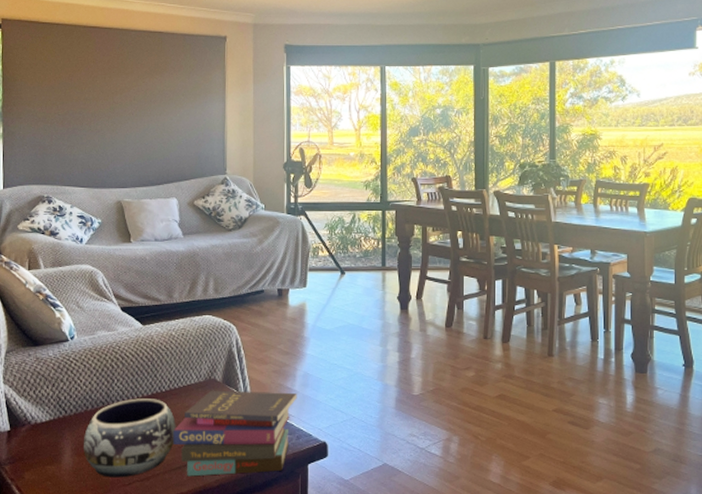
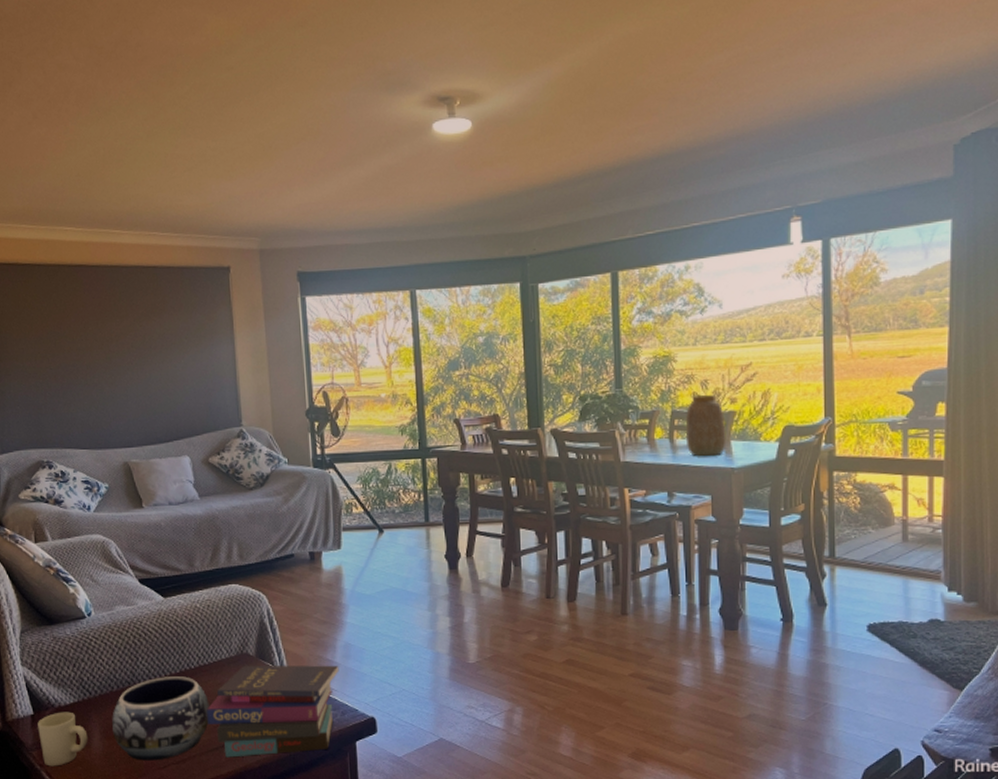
mug: none [13,428,60,481] -> present [38,712,88,767]
vase: none [607,169,641,220] -> present [685,395,727,456]

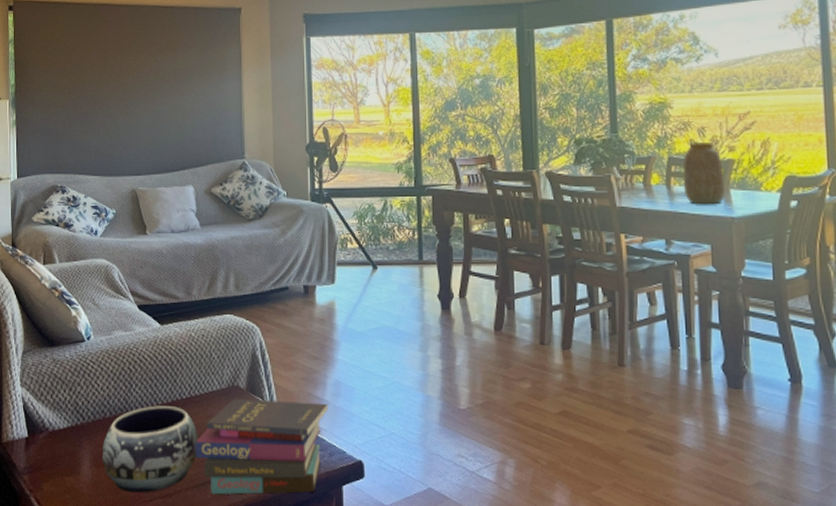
mug: present [38,712,88,767] -> none [31,436,78,493]

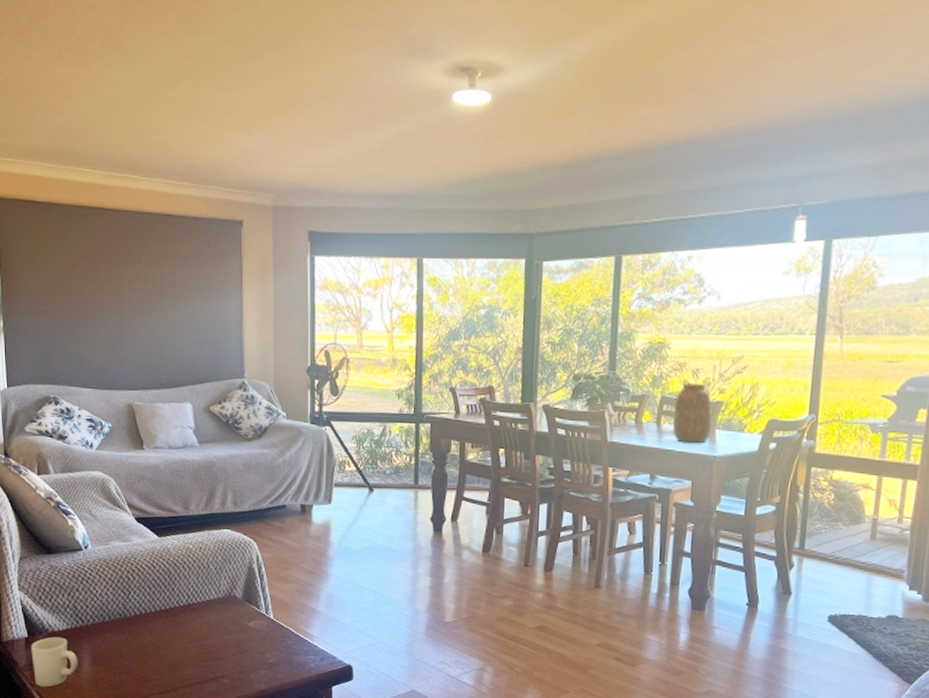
mug: none [31,436,78,493] -> present [31,637,78,687]
decorative bowl: present [101,405,198,493] -> none [101,611,195,690]
books: present [195,398,329,495] -> none [193,606,321,692]

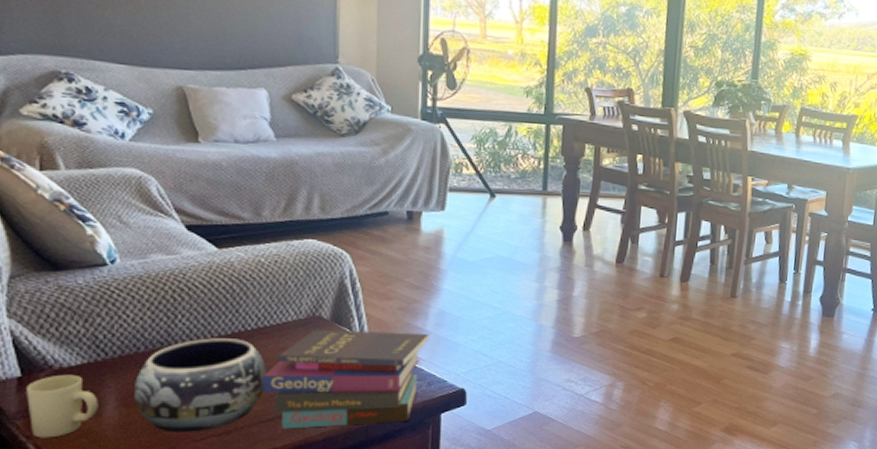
decorative bowl: none [101,611,195,690] -> present [133,338,267,432]
books: none [193,606,321,692] -> present [263,329,430,429]
vase: present [672,383,713,443] -> none [810,96,848,155]

